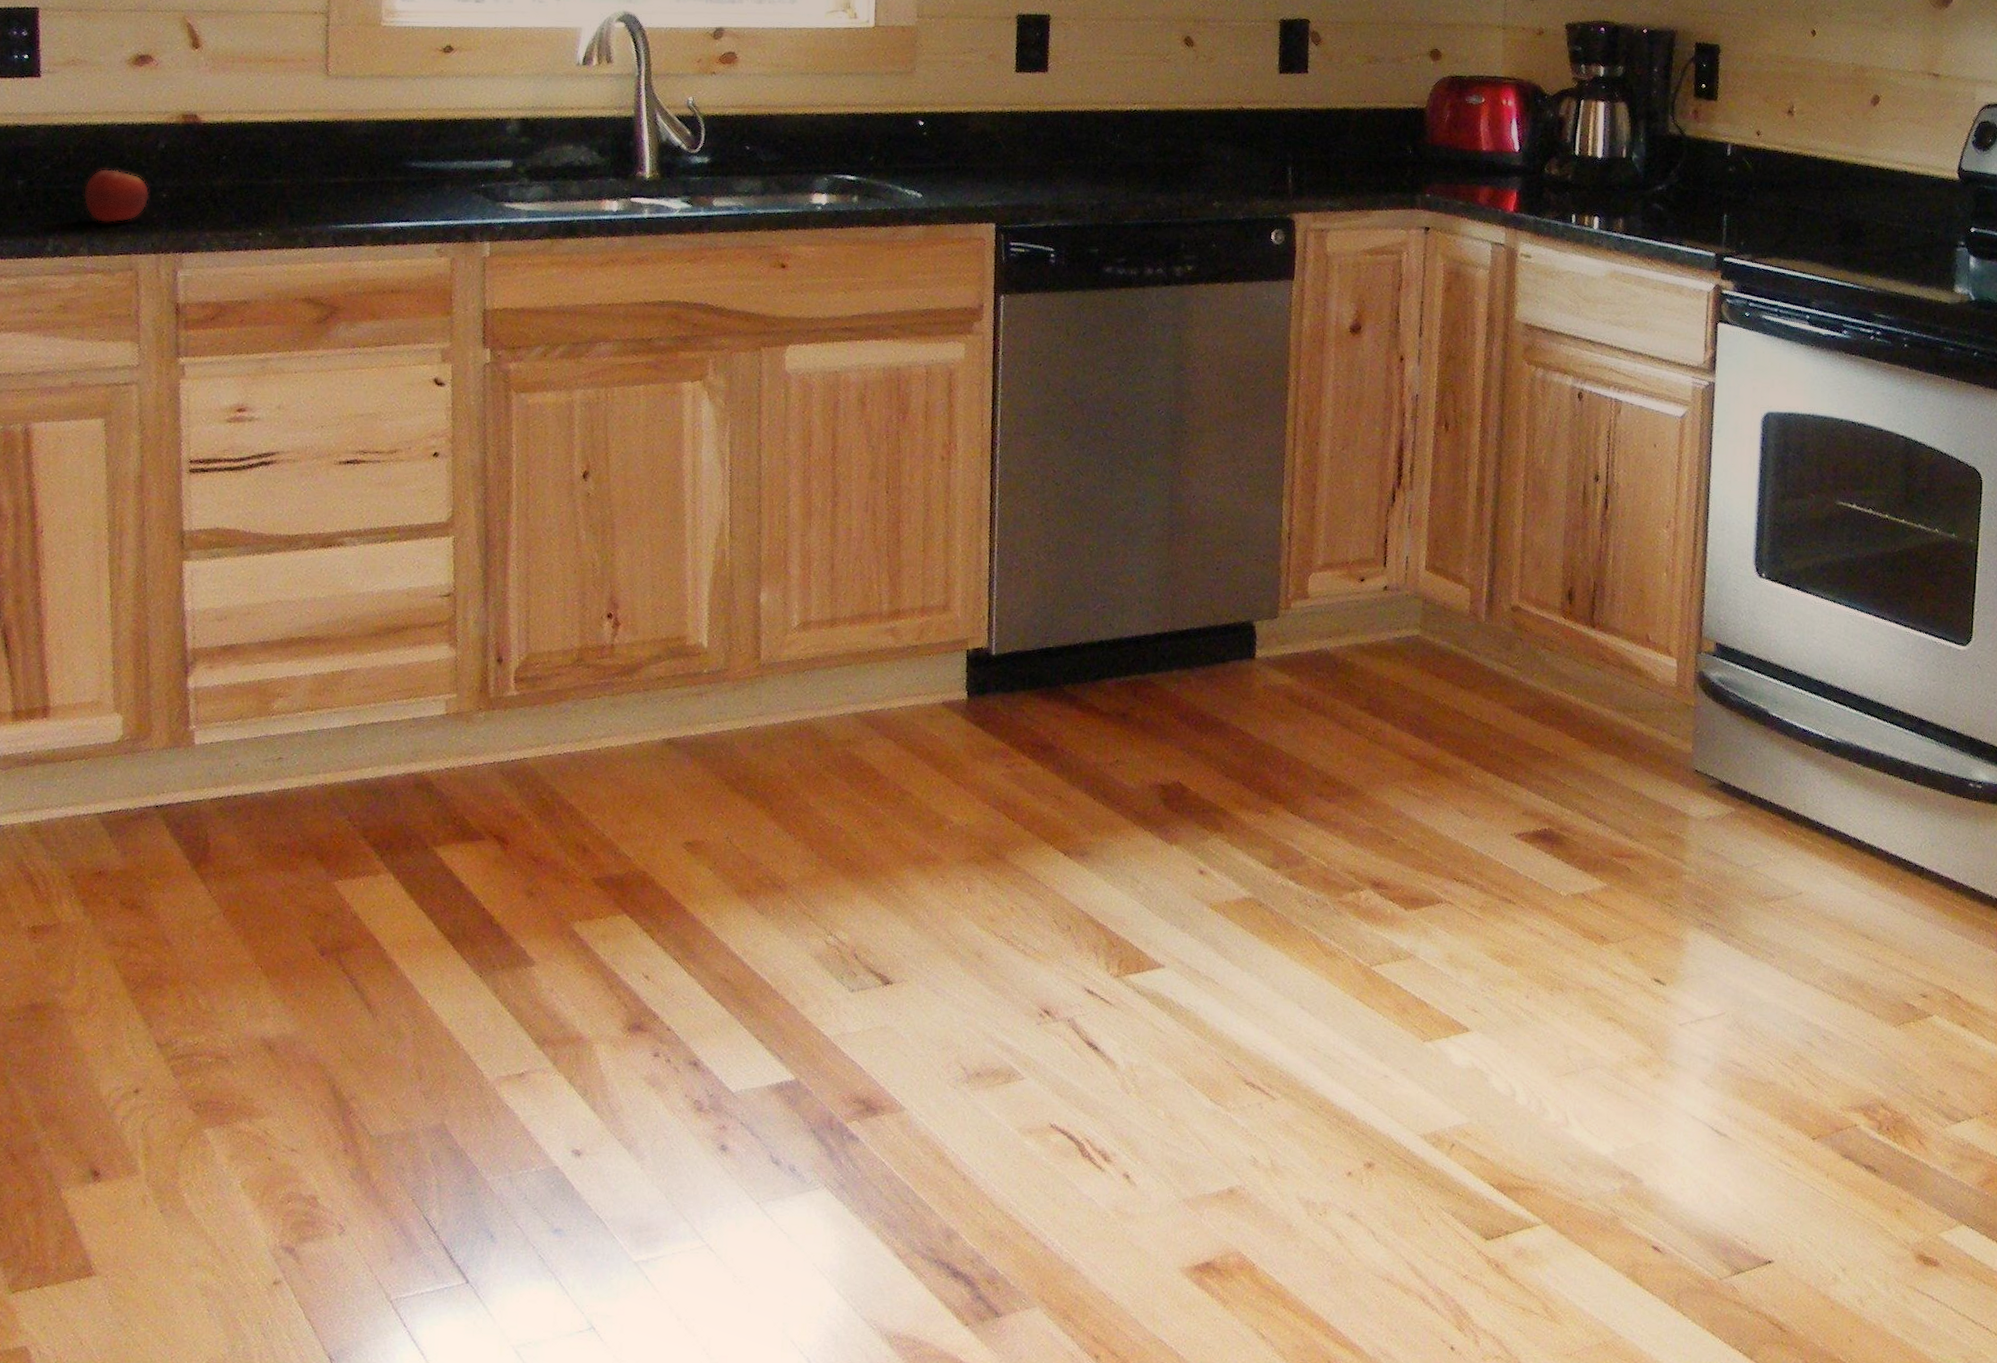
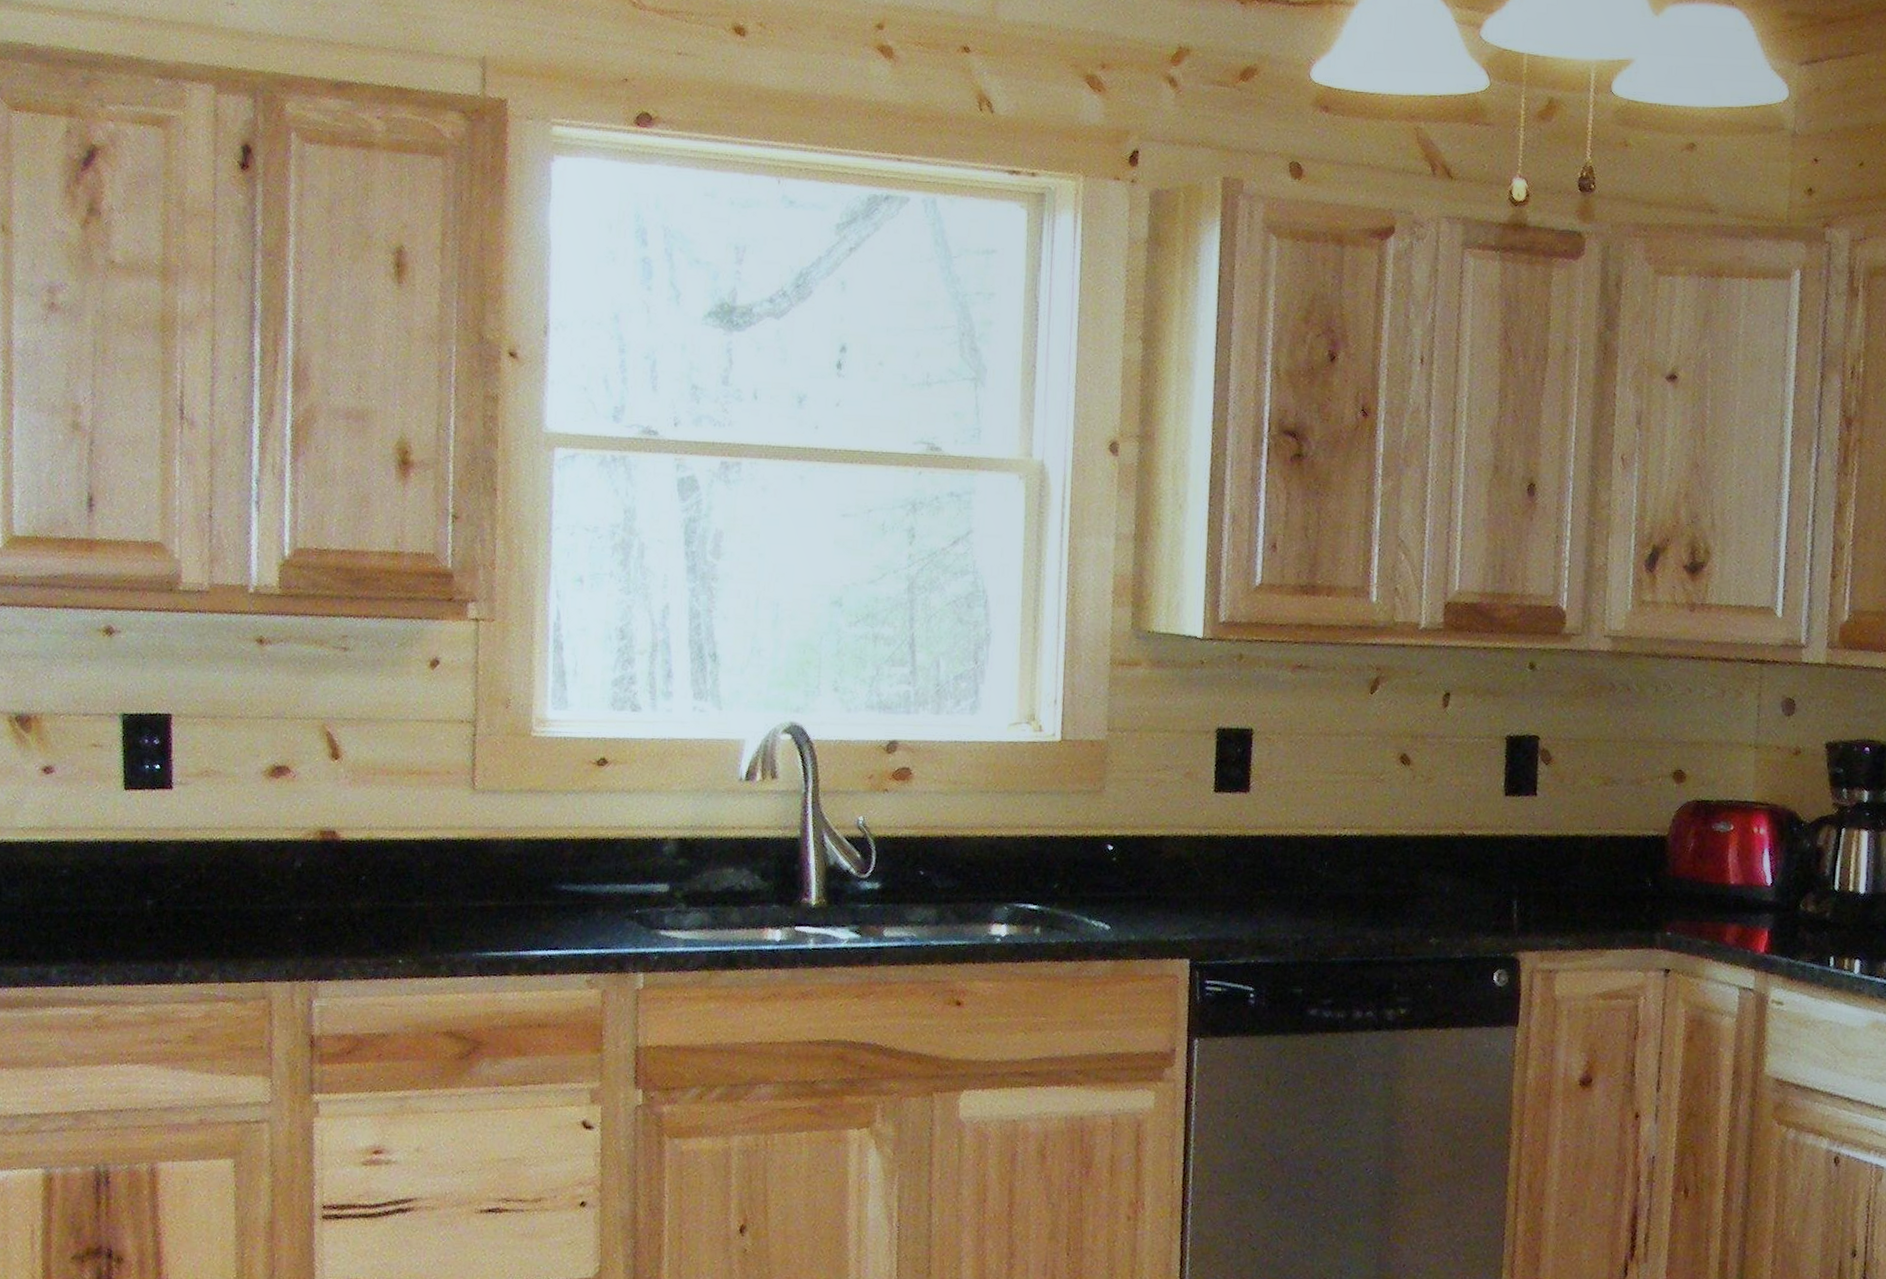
fruit: present [83,168,150,224] -> none [215,888,285,948]

